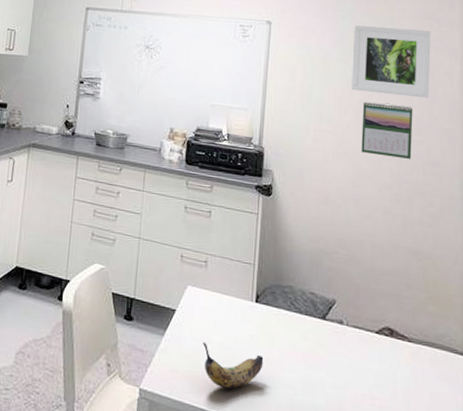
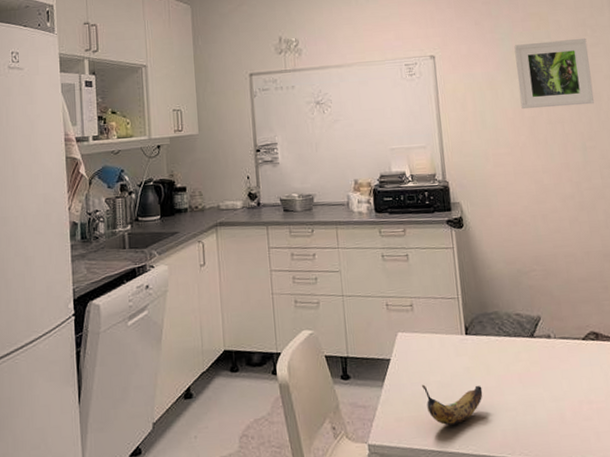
calendar: present [361,102,413,159] -> none [535,115,588,169]

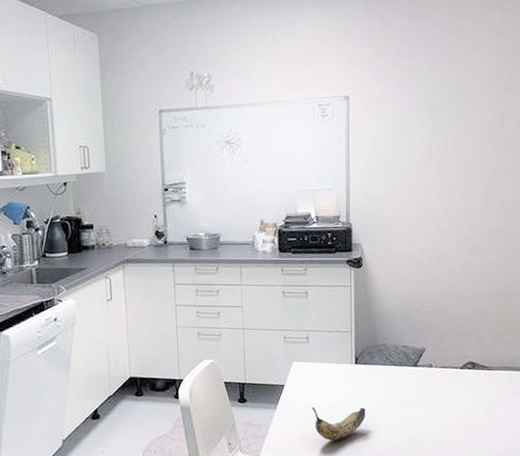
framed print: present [514,38,595,110] -> none [429,82,502,154]

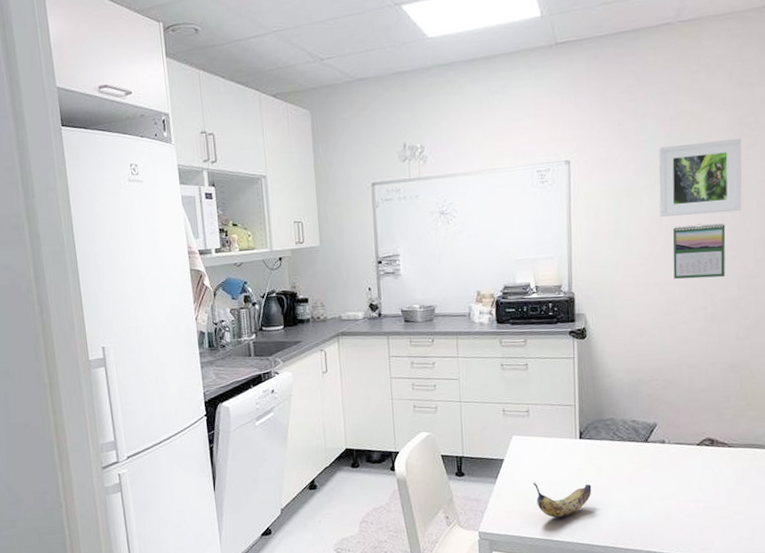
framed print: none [429,82,502,154] -> present [659,138,742,218]
calendar: none [440,160,487,212] -> present [672,223,726,279]

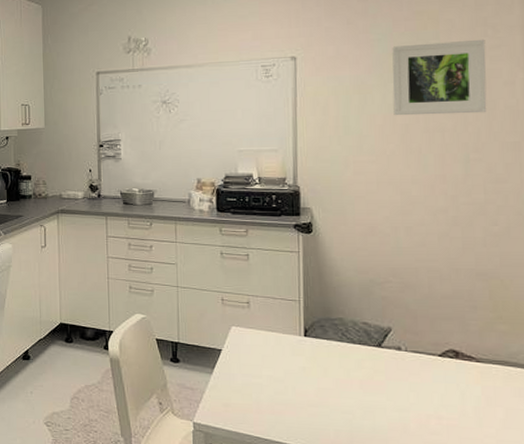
banana: present [532,482,592,518] -> none [252,377,318,418]
calendar: present [672,223,726,279] -> none [408,124,469,180]

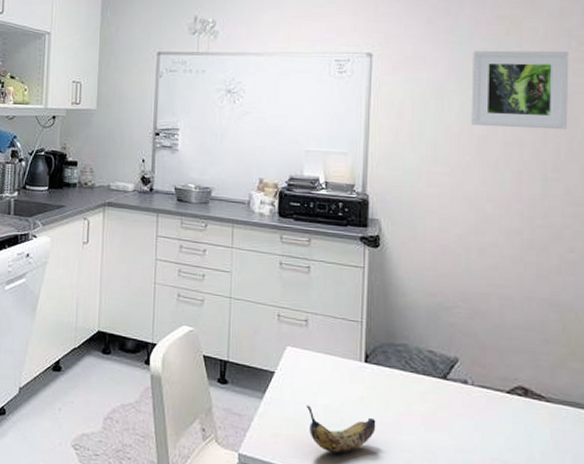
banana: none [252,377,318,418] -> present [306,405,376,454]

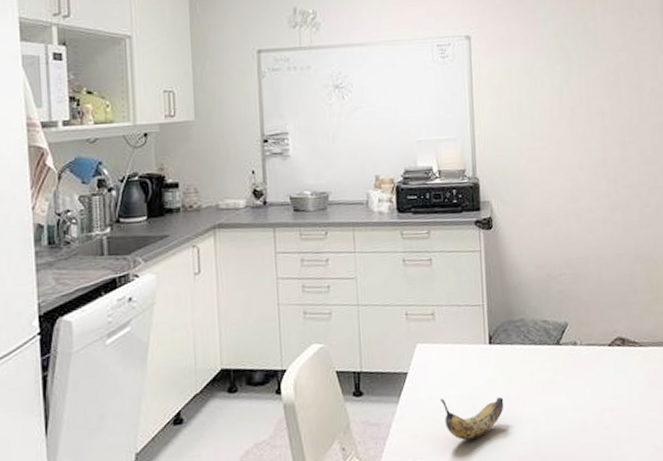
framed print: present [471,50,569,130] -> none [557,21,637,100]

